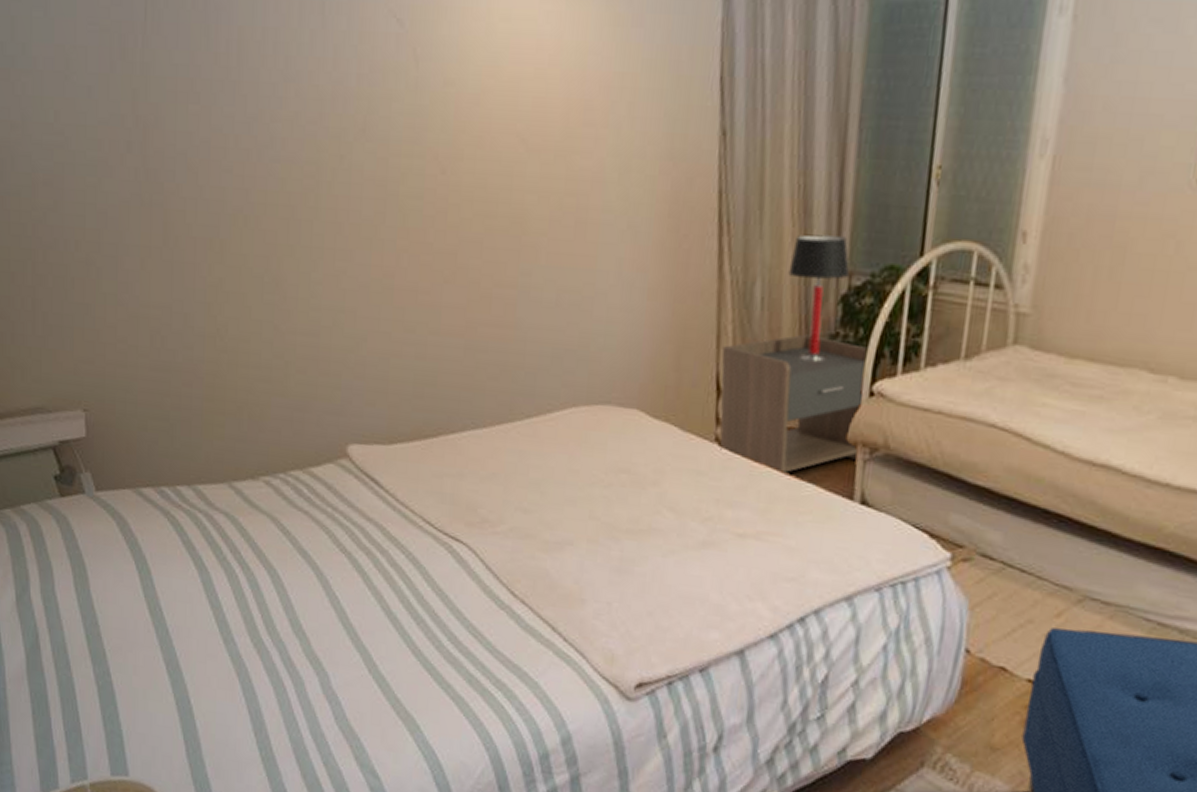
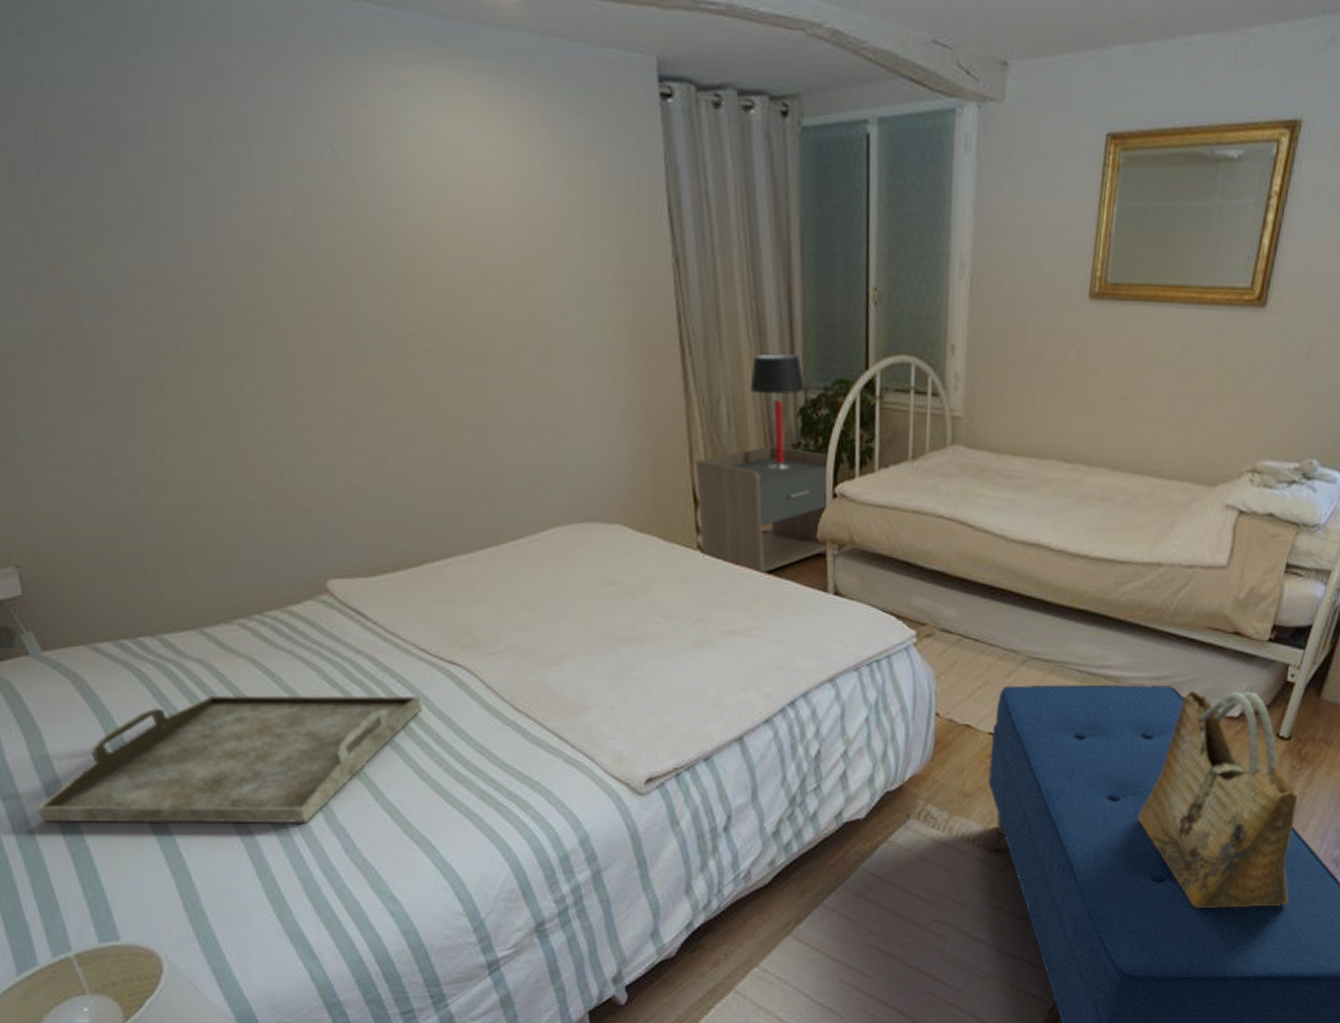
serving tray: none [75,548,422,685] -> present [37,694,422,824]

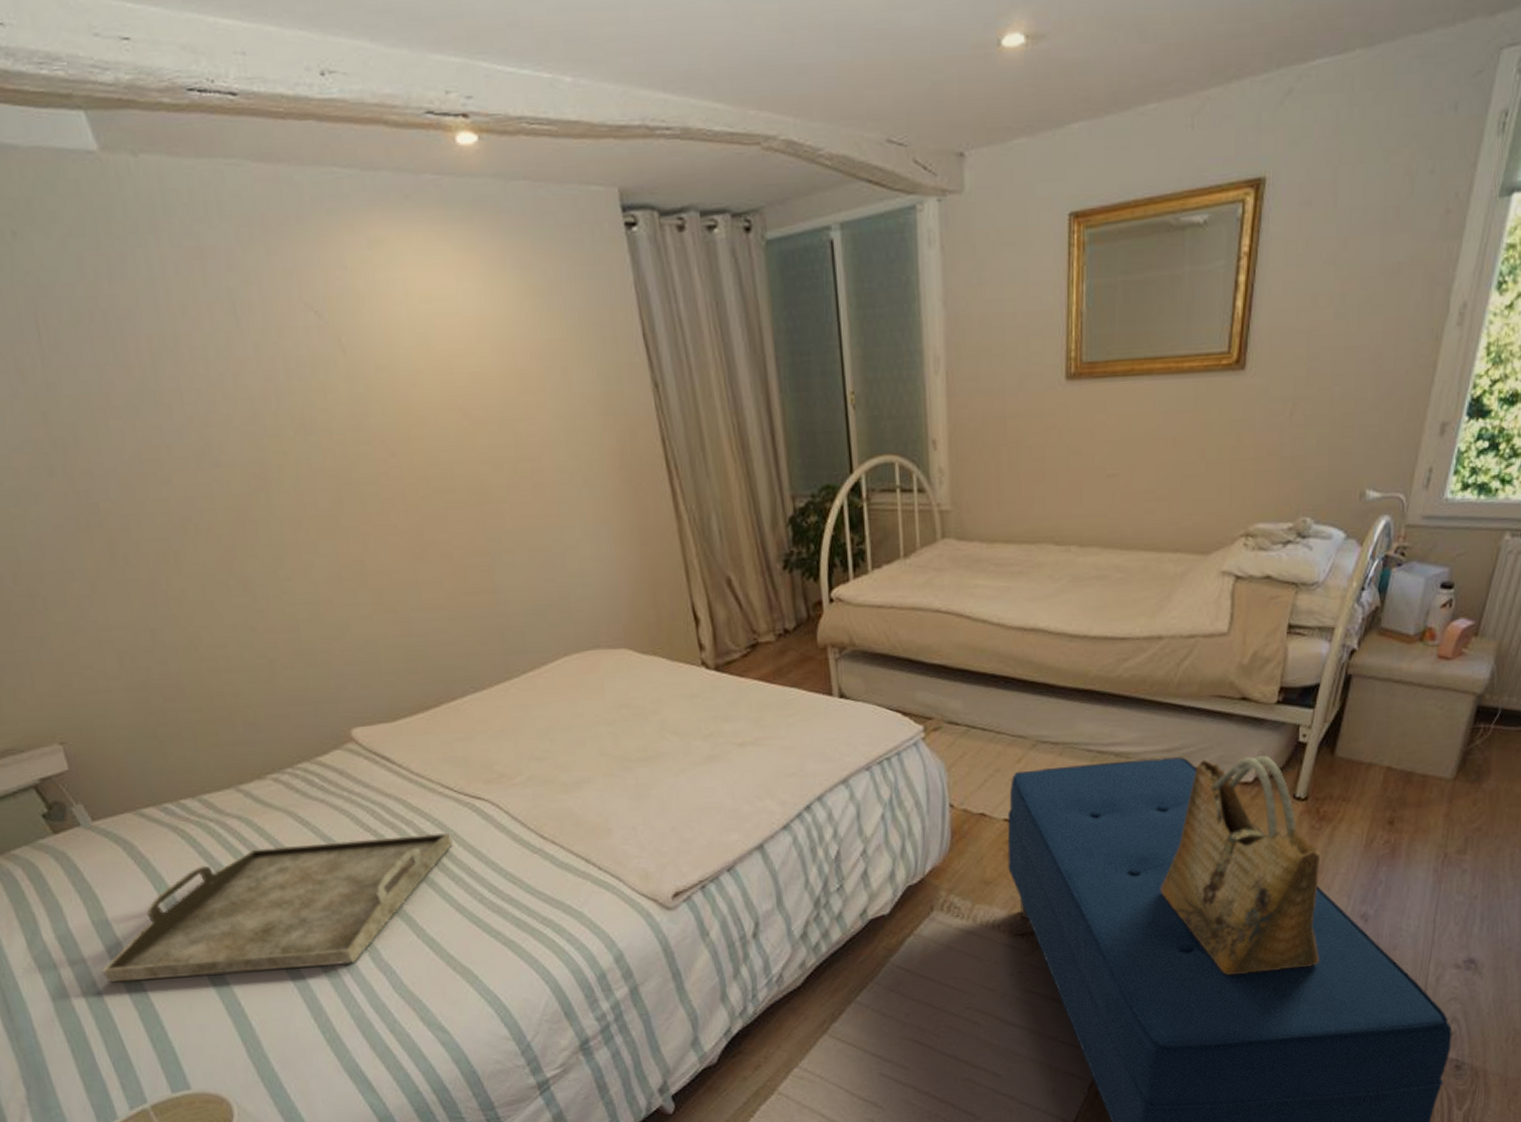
nightstand: present [695,445,829,572] -> none [692,556,831,683]
table lamp: present [750,352,805,470] -> none [738,464,793,580]

